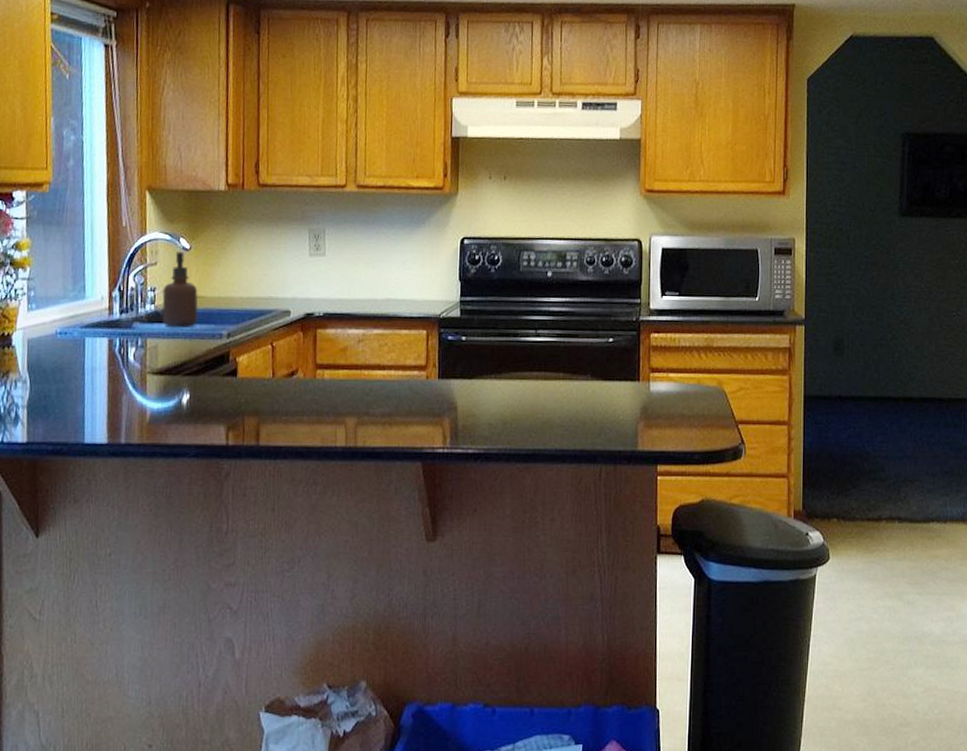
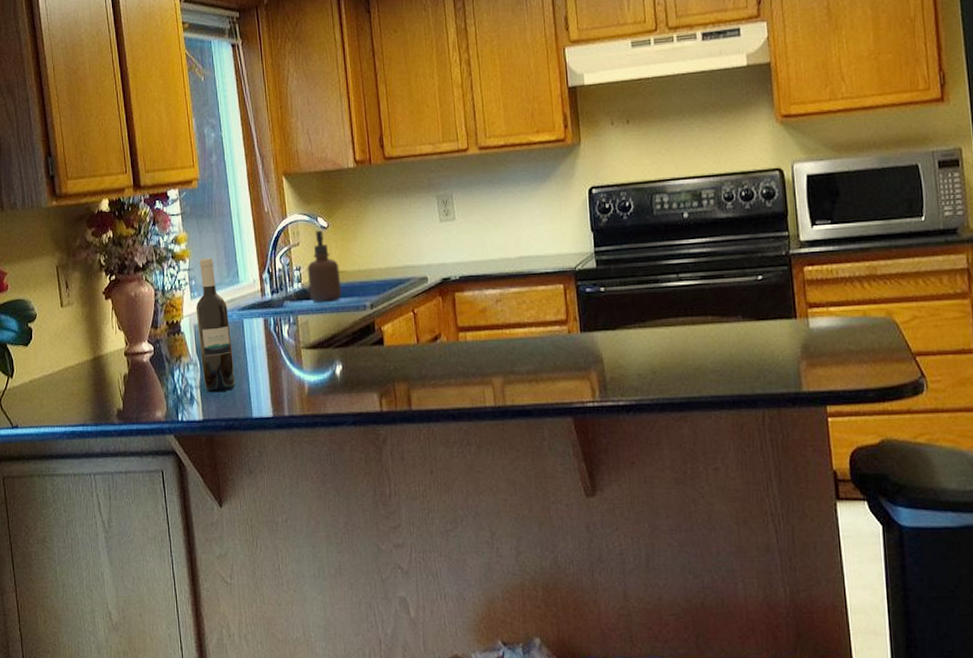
wine bottle: none [31,268,70,414] -> present [196,258,236,393]

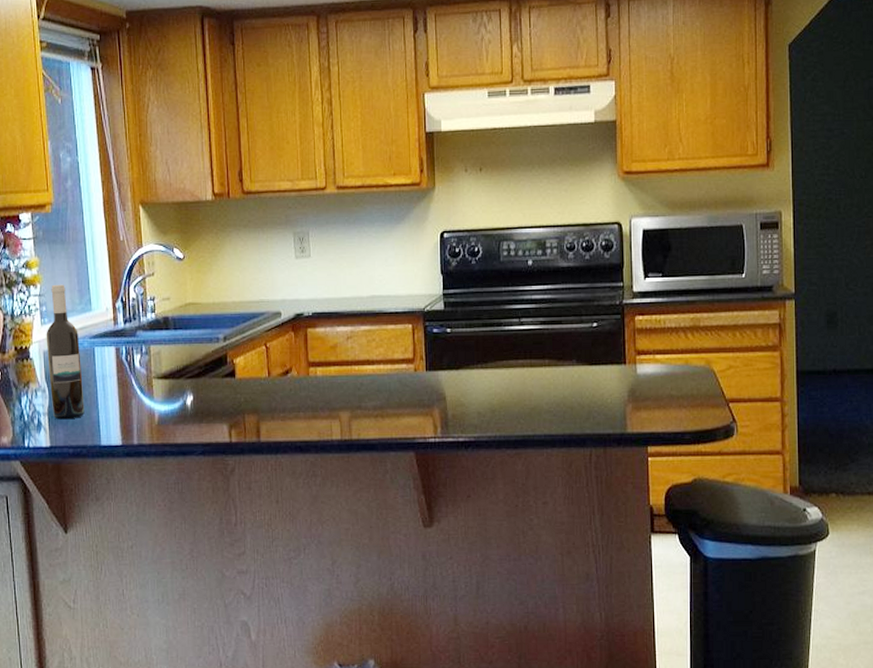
soap dispenser: present [307,229,342,304] -> none [161,260,196,334]

